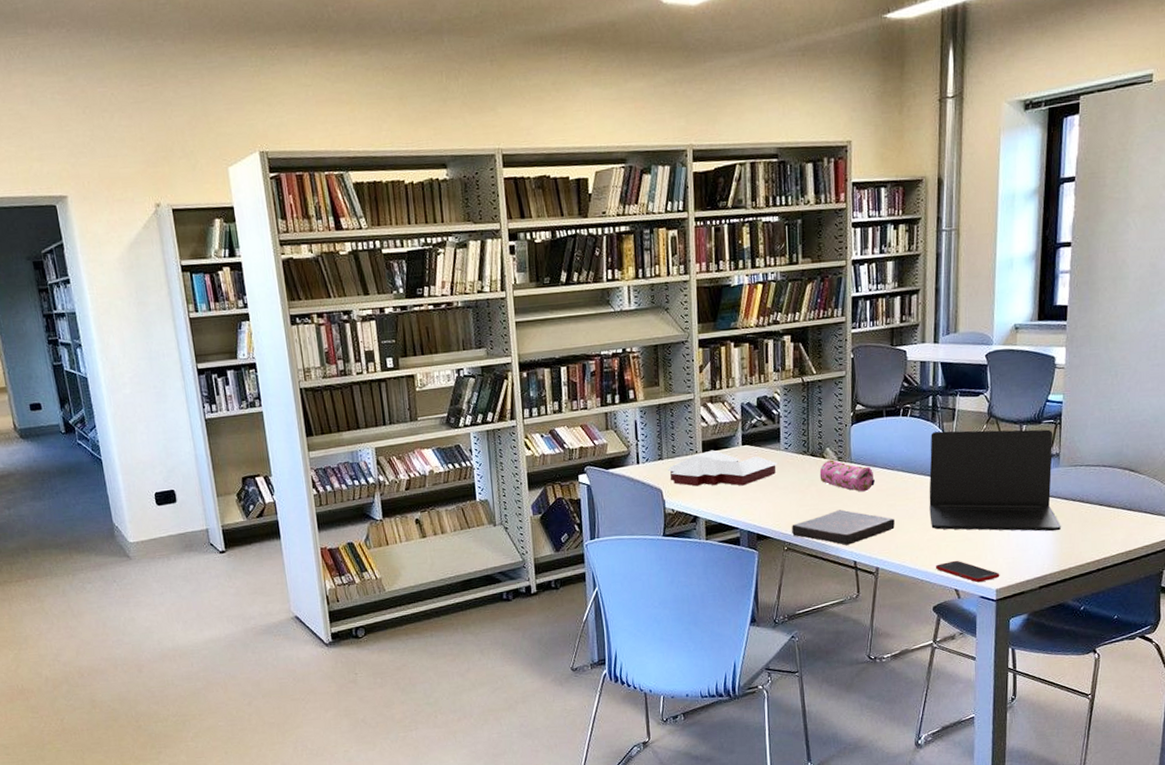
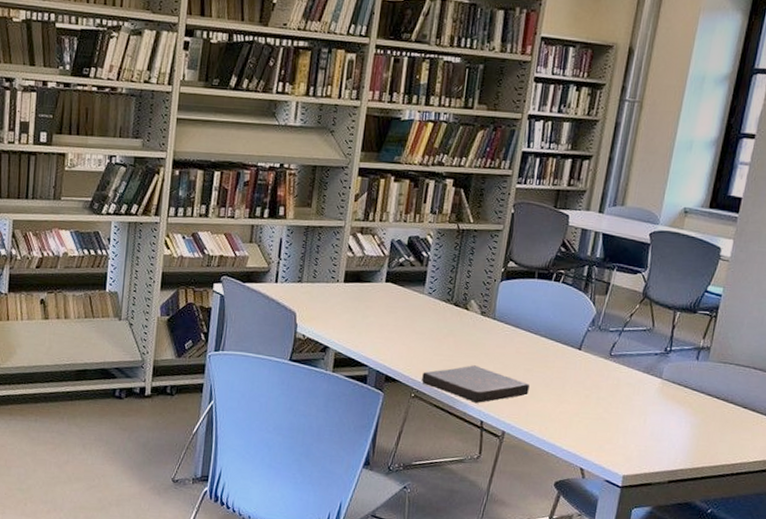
books: present [667,450,779,487] -> none [304,281,420,324]
pencil case: present [819,460,875,492] -> none [459,312,516,352]
laptop: present [929,429,1061,532] -> none [566,303,707,427]
cell phone: present [936,560,1000,583] -> none [564,438,630,466]

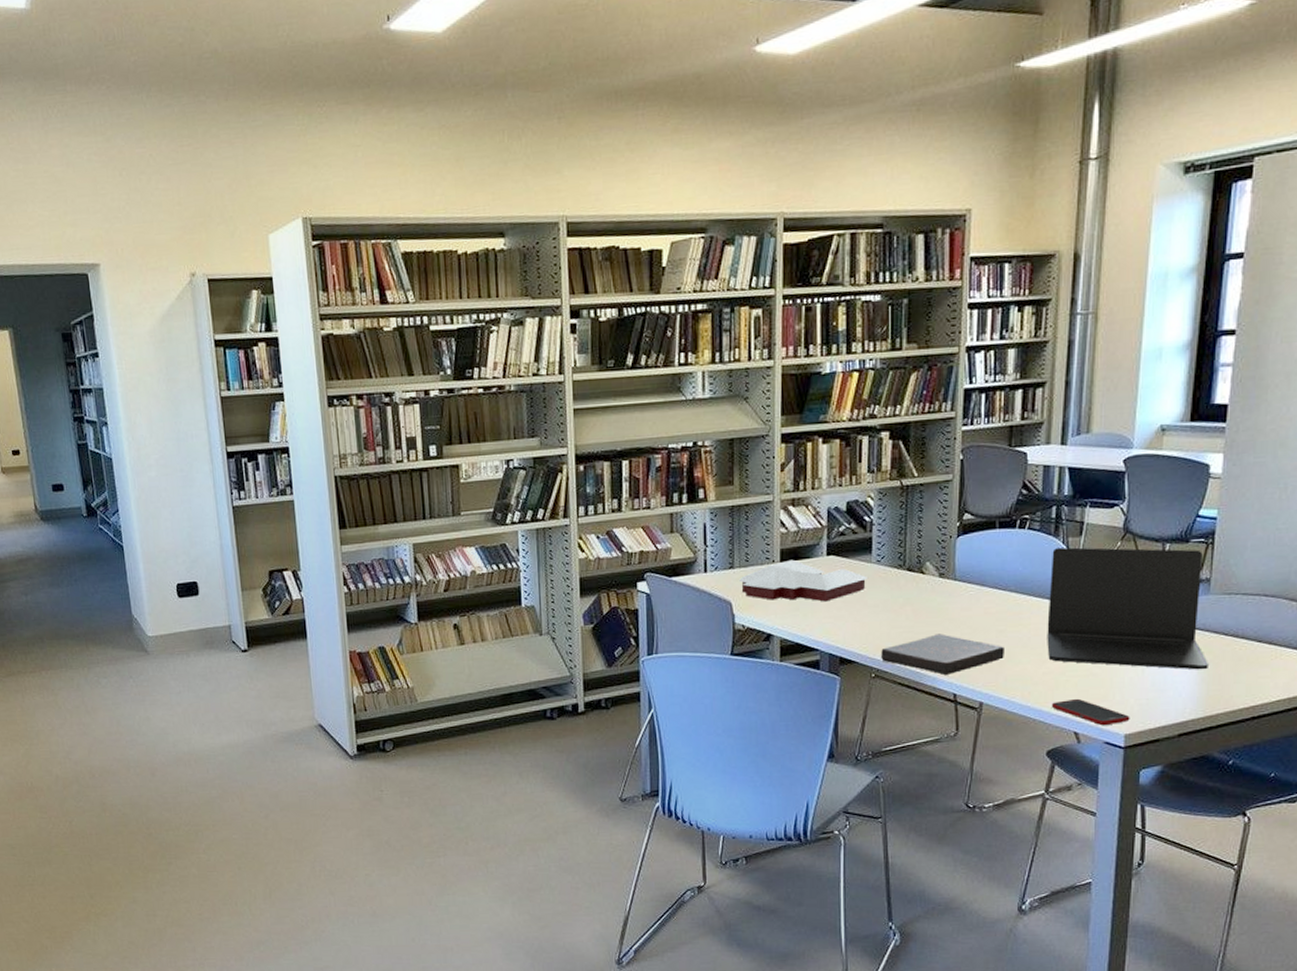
books: none [304,281,420,324] -> present [738,559,869,602]
cell phone: none [564,438,630,466] -> present [1052,698,1130,726]
laptop: none [566,303,707,427] -> present [1047,547,1208,670]

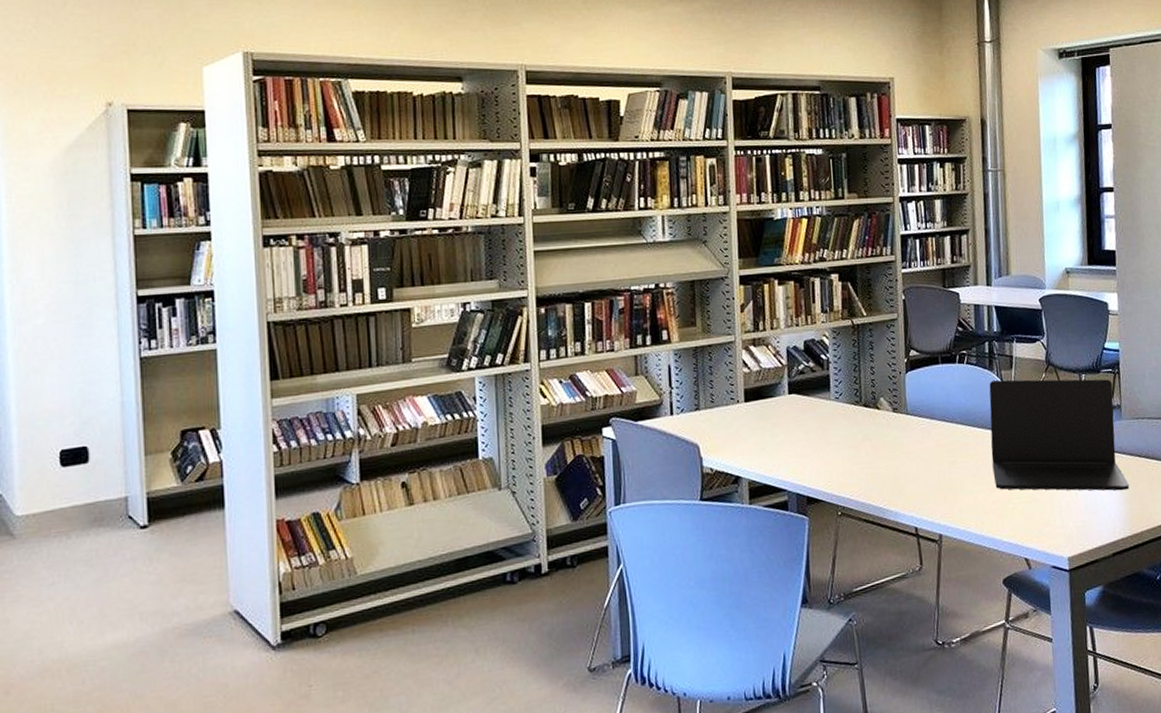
books: present [738,559,869,602] -> none [704,399,829,441]
book: present [881,634,1004,675] -> none [845,467,957,509]
cell phone: present [1052,698,1130,726] -> none [1003,524,1071,551]

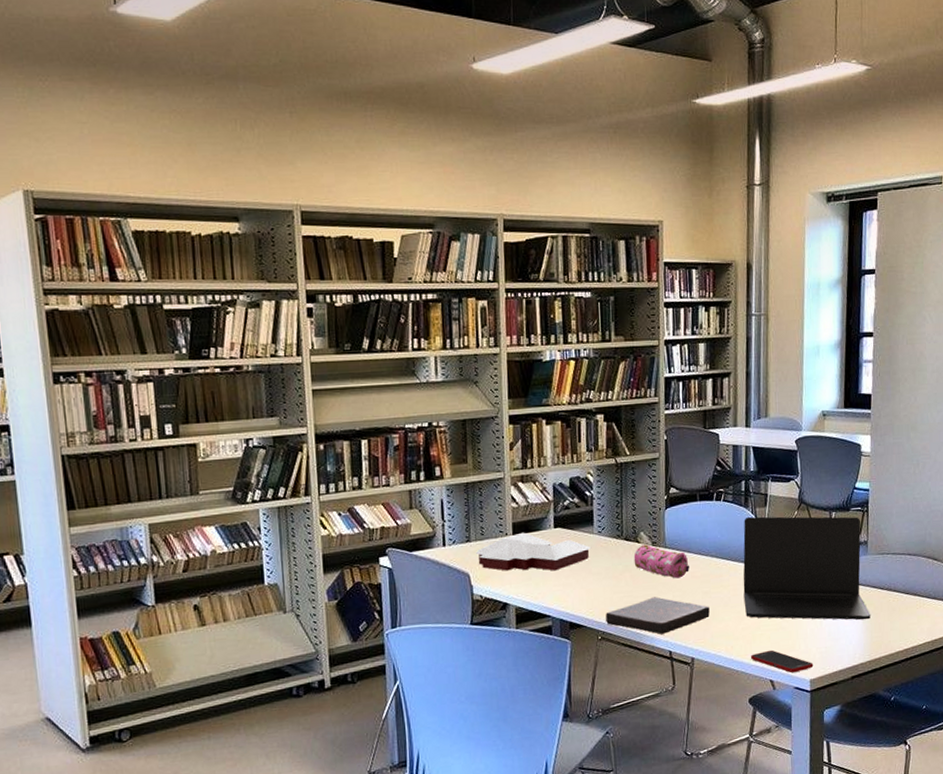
books: none [704,399,829,441] -> present [475,532,592,571]
book: none [845,467,957,509] -> present [606,597,710,634]
pencil case: none [873,411,934,448] -> present [633,544,689,579]
cell phone: none [1003,524,1071,551] -> present [751,650,814,673]

